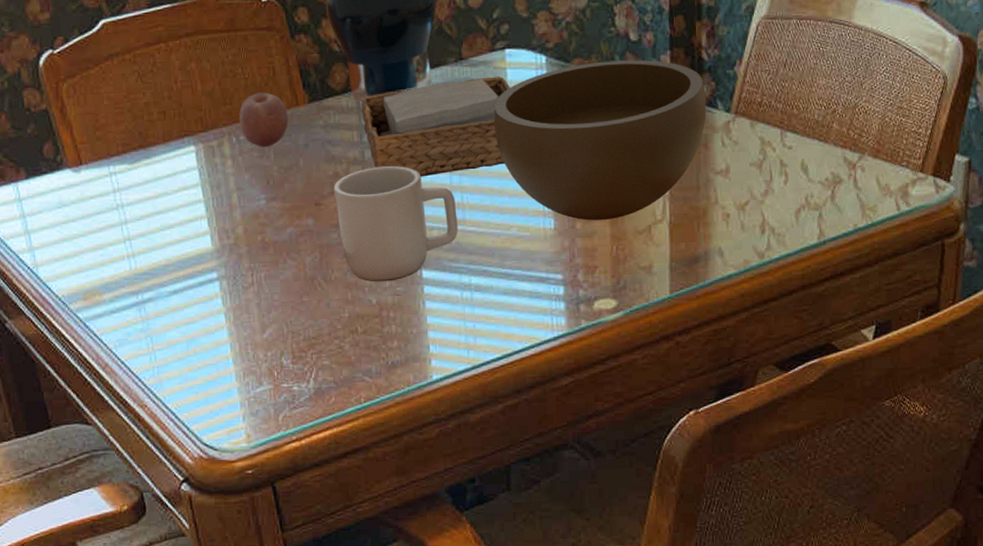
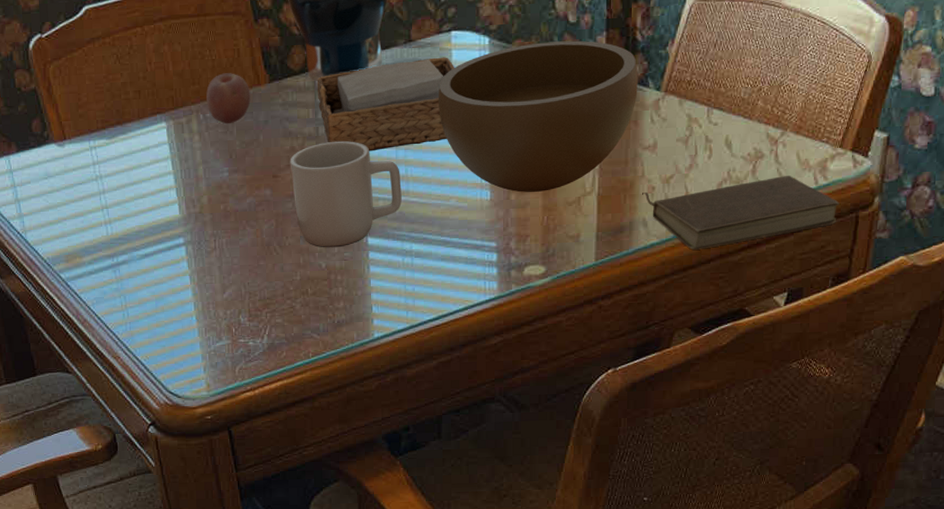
book: none [716,202,924,281] -> present [642,176,840,250]

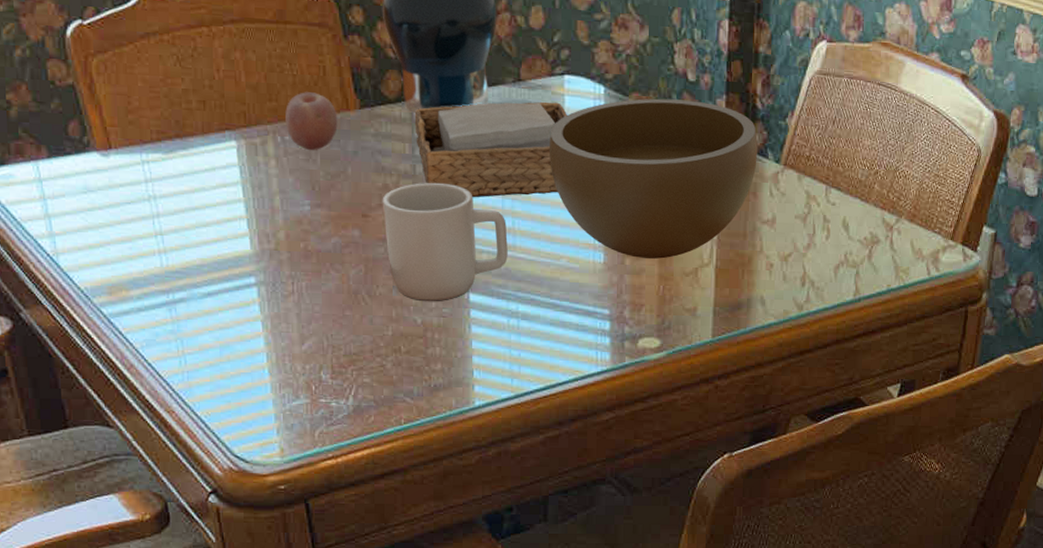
book: present [642,176,840,250] -> none [760,264,951,333]

